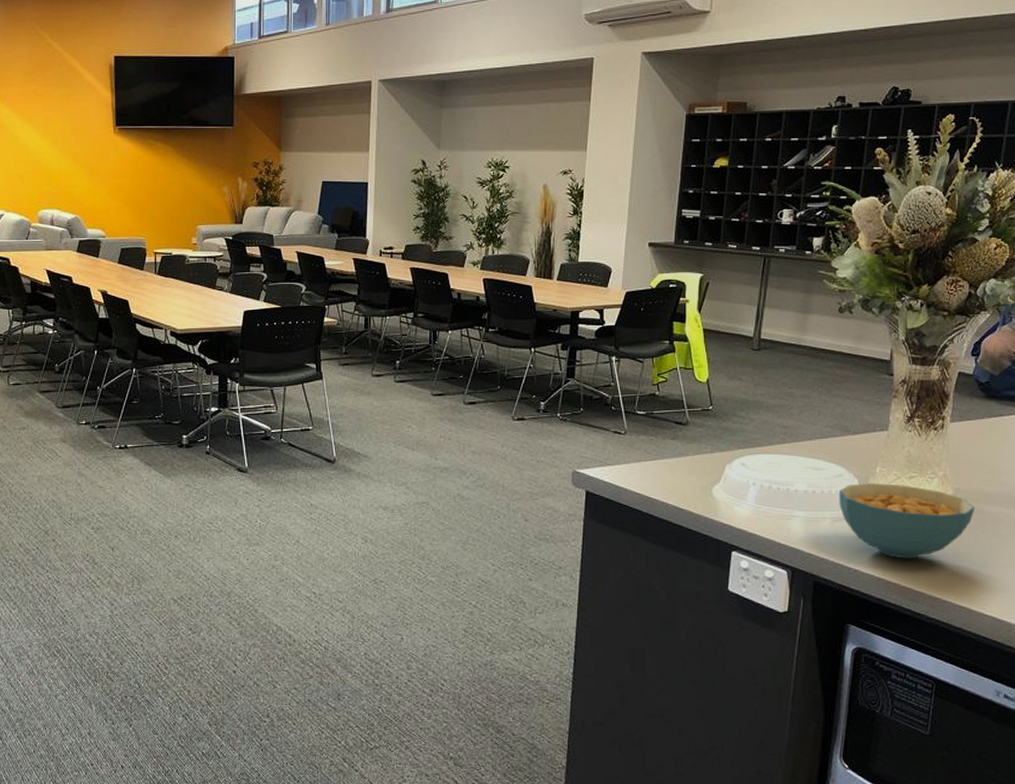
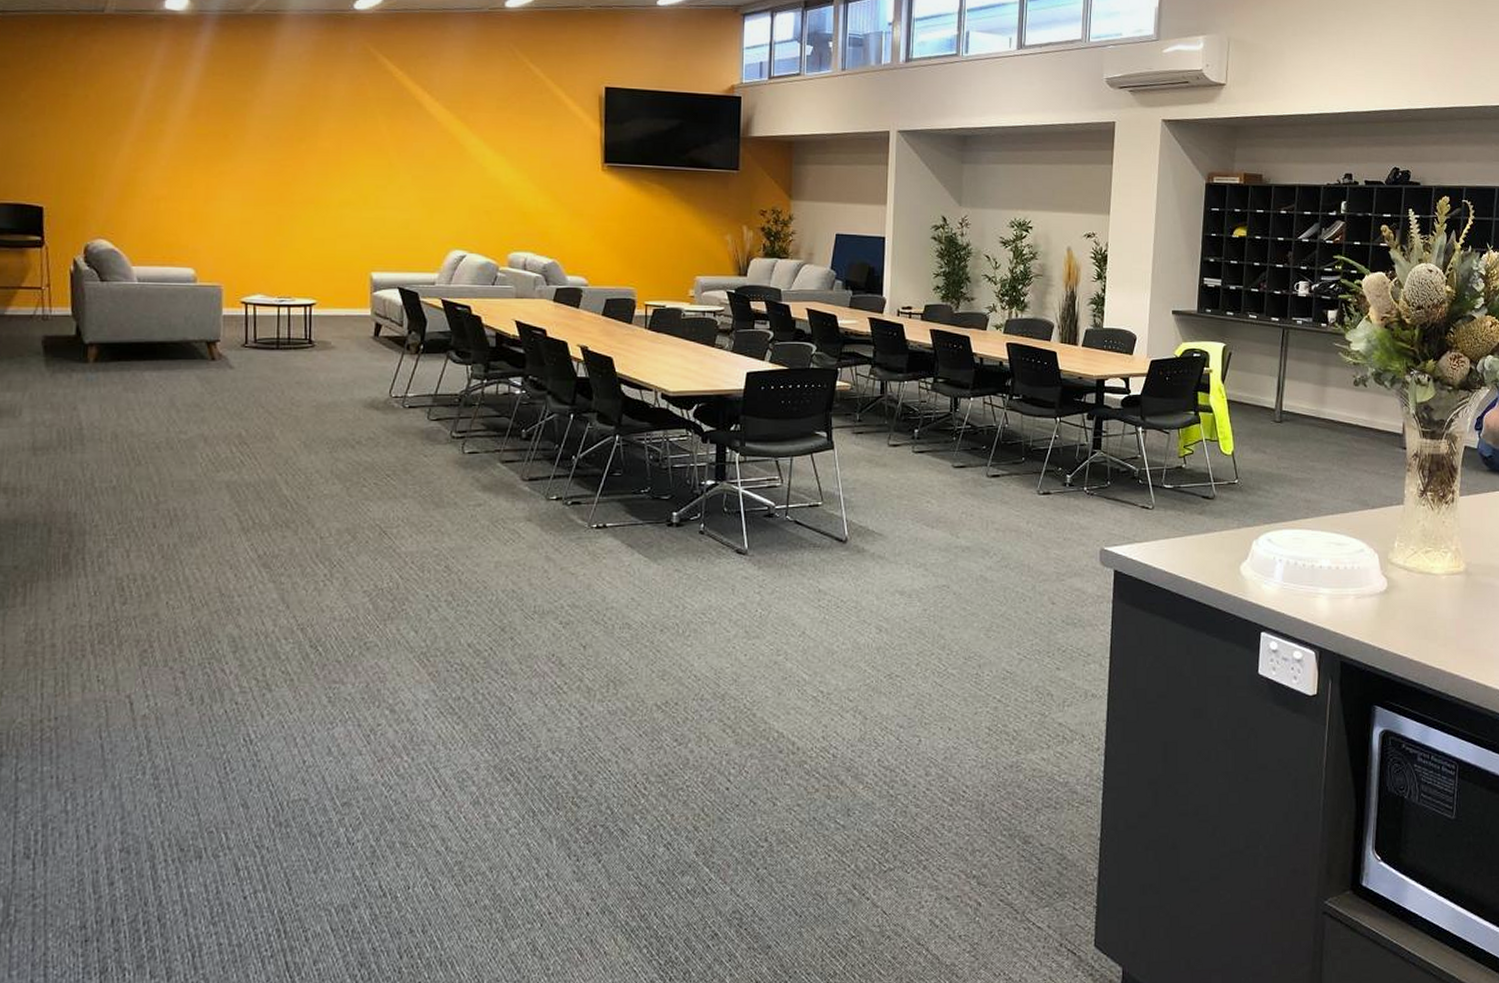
cereal bowl: present [839,483,976,559] -> none [1361,558,1486,636]

